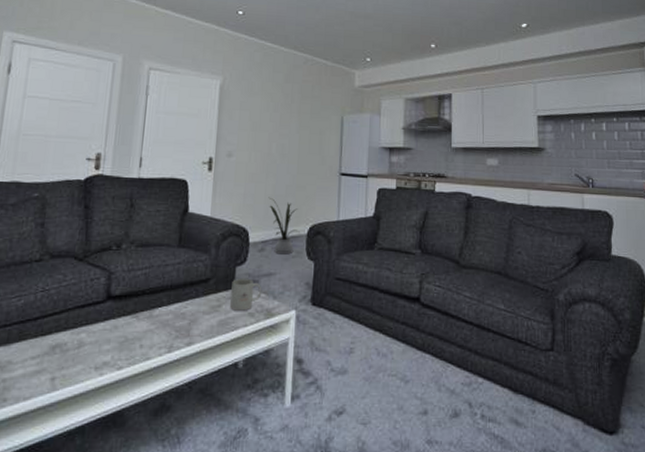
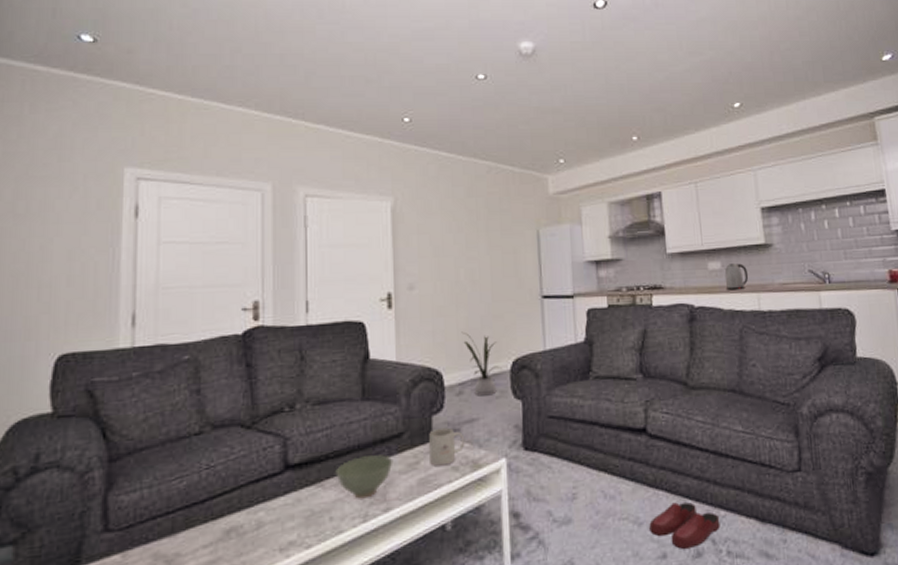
bowl: none [149,295,199,332] -> present [335,454,393,499]
slippers: none [414,366,477,408] -> present [649,502,720,549]
kettle: none [500,162,522,186] -> present [724,263,749,291]

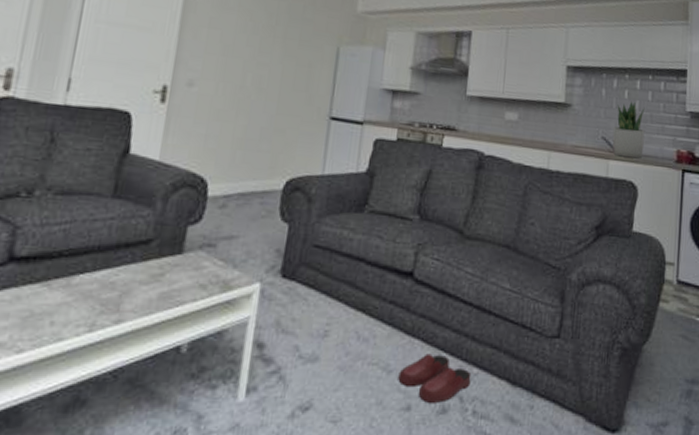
bowl: present [335,454,393,499] -> none [66,259,136,306]
mug: present [428,427,465,466] -> none [176,240,220,282]
house plant: present [461,331,502,398] -> none [236,140,274,215]
kettle: present [724,263,749,291] -> none [518,117,544,146]
planter: none [818,230,854,287] -> present [612,101,645,159]

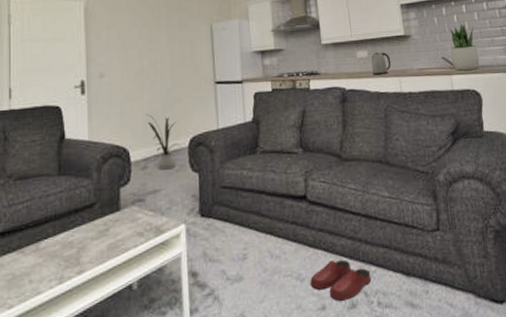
house plant: none [236,140,274,215] -> present [145,114,181,171]
kettle: none [518,117,544,146] -> present [370,52,392,76]

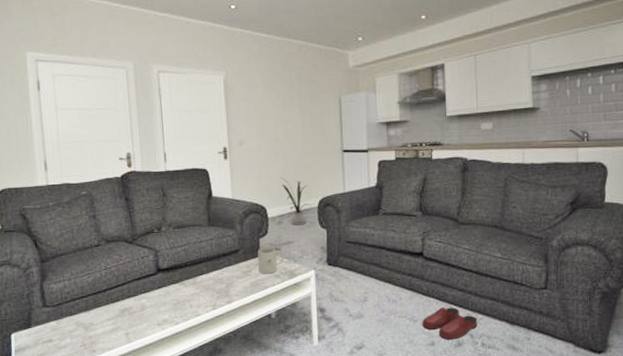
mug: none [116,198,149,233] -> present [257,247,284,274]
kettle: present [370,52,392,76] -> none [495,124,516,147]
planter: present [449,23,480,71] -> none [580,95,610,144]

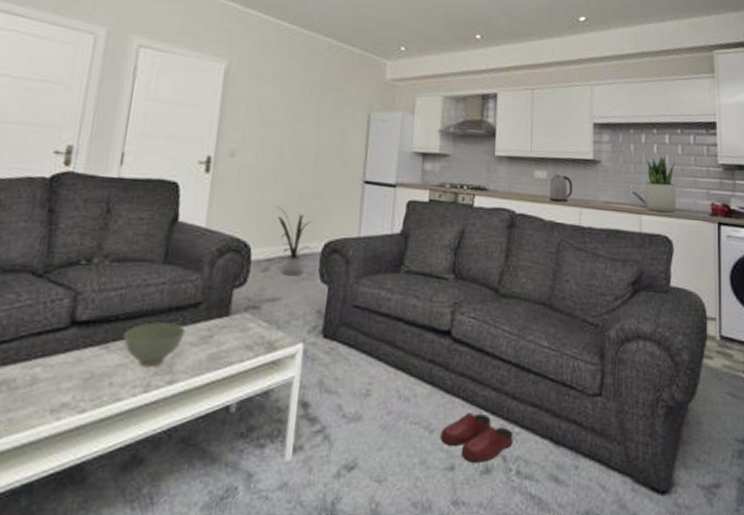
bowl: none [192,264,233,294] -> present [123,322,186,367]
mug: present [257,247,284,274] -> none [223,303,264,343]
kettle: none [495,124,516,147] -> present [549,175,573,203]
planter: none [580,95,610,144] -> present [644,155,676,213]

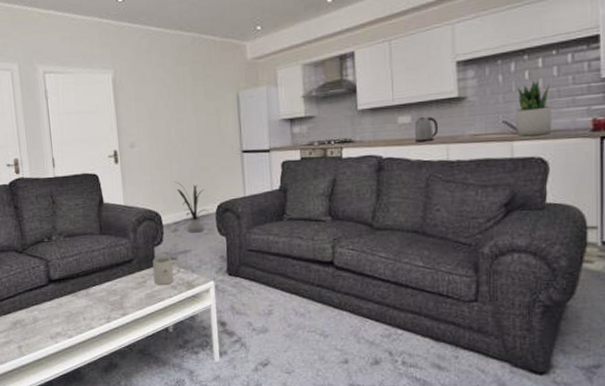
bowl: present [123,322,186,367] -> none [85,275,127,306]
mug: none [223,303,264,343] -> present [152,256,181,285]
slippers: present [440,412,514,463] -> none [334,321,397,357]

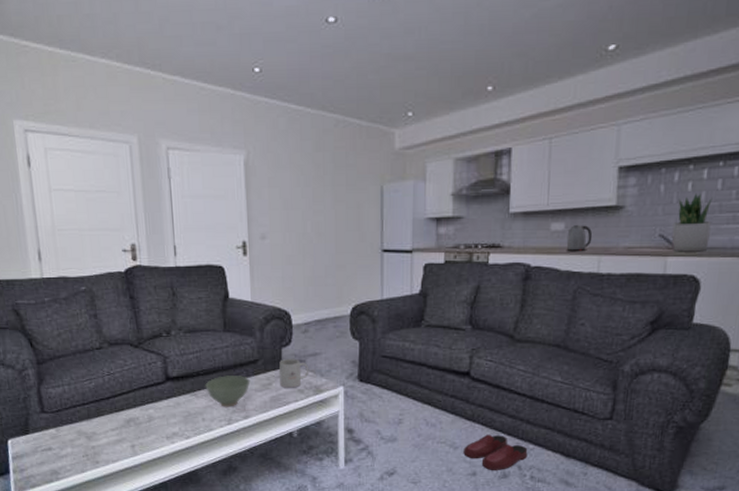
bowl: none [85,275,127,306] -> present [205,376,251,407]
house plant: present [174,181,209,234] -> none [307,279,343,336]
slippers: none [334,321,397,357] -> present [463,434,528,470]

